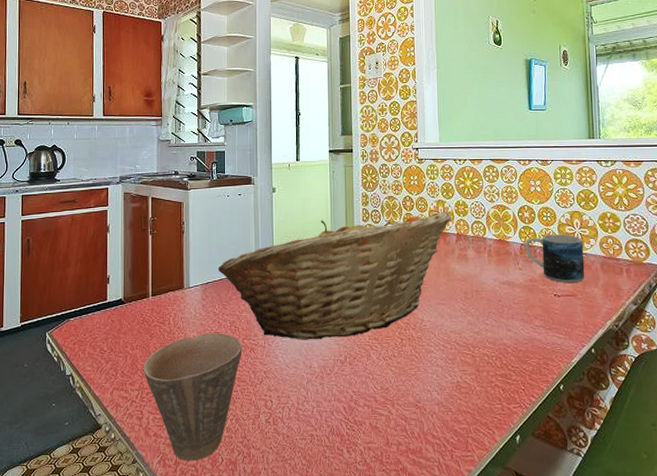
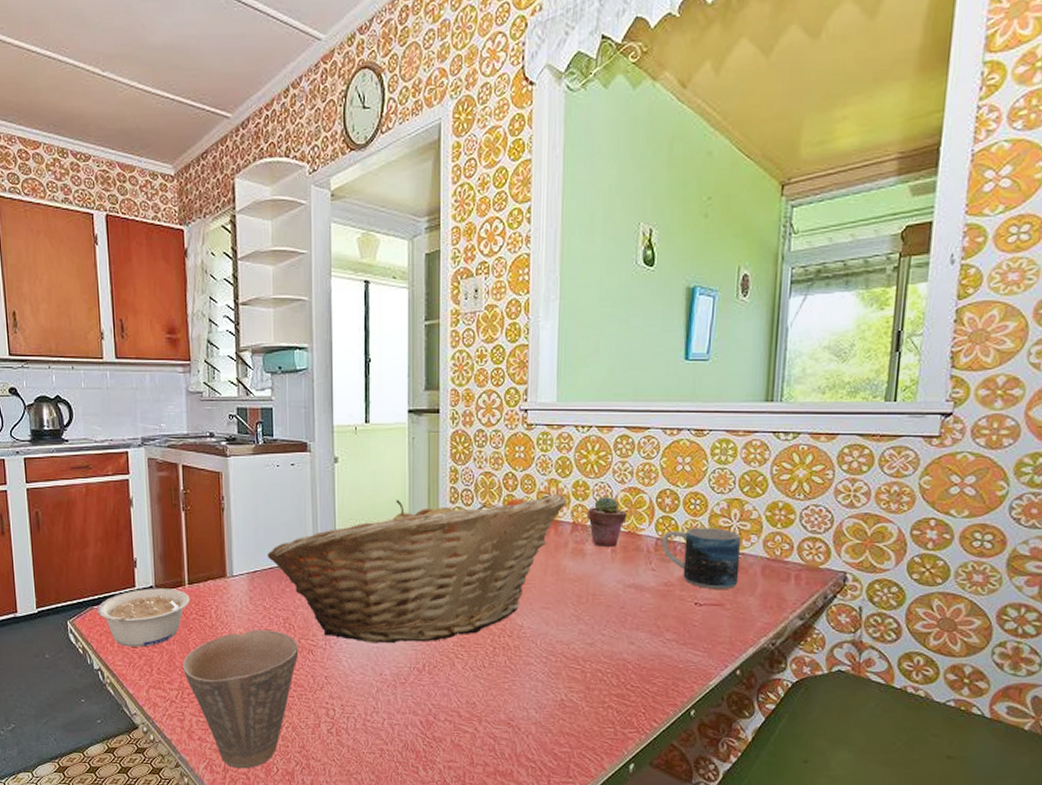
legume: none [72,300,153,353] -> present [97,588,190,647]
potted succulent: none [468,213,498,252] -> present [587,497,627,547]

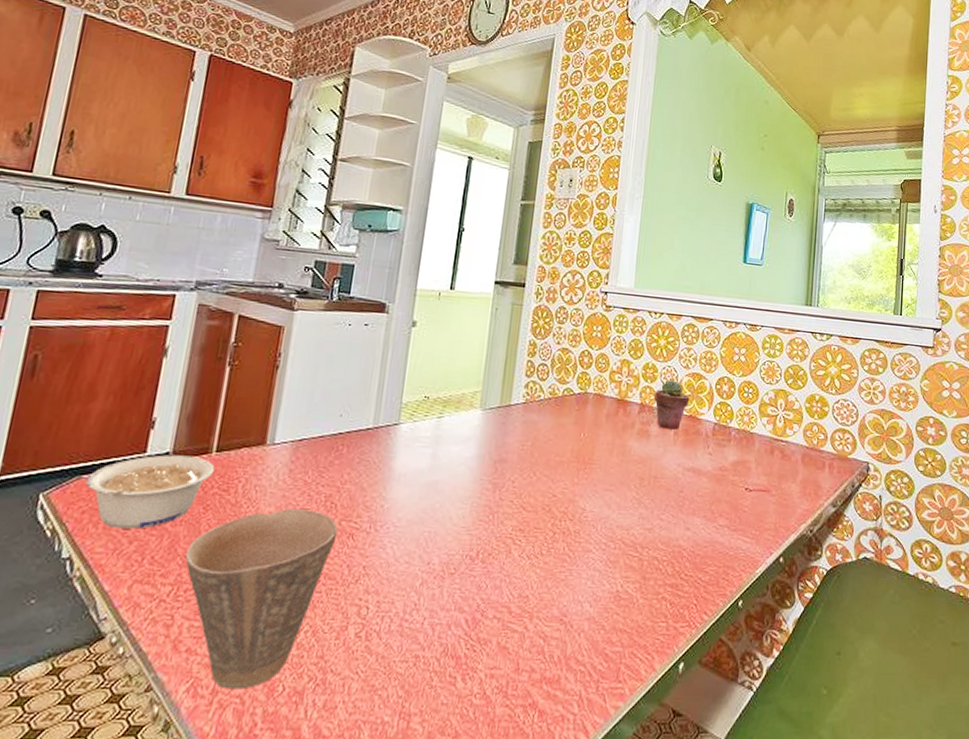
fruit basket: present [268,493,567,643] -> none [320,369,637,527]
mug: present [661,528,741,590] -> none [718,414,786,476]

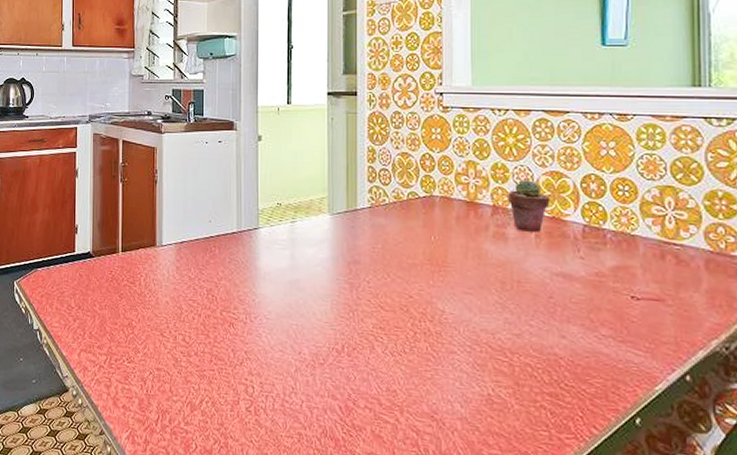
legume: present [85,454,215,529] -> none [40,253,123,311]
cup: present [185,509,338,690] -> none [112,299,221,443]

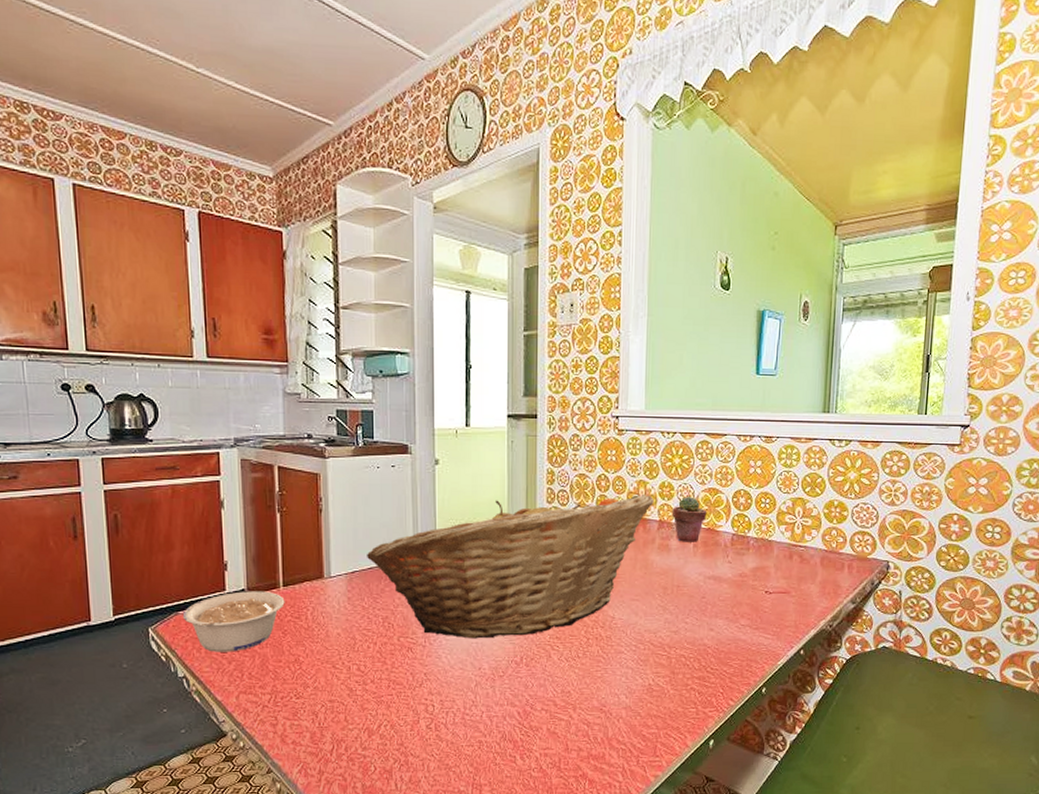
legume: none [40,253,123,311] -> present [182,591,285,652]
fruit basket: none [195,175,486,322] -> present [367,493,654,639]

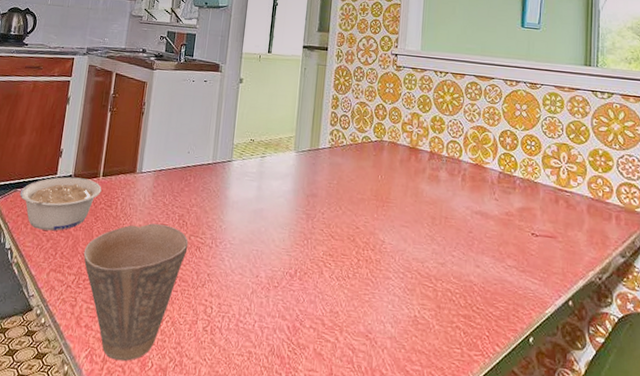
cup: none [276,630,398,770] -> present [83,223,189,362]
fruit basket: present [367,493,654,639] -> none [174,118,426,249]
potted succulent: present [672,497,707,542] -> none [442,132,475,176]

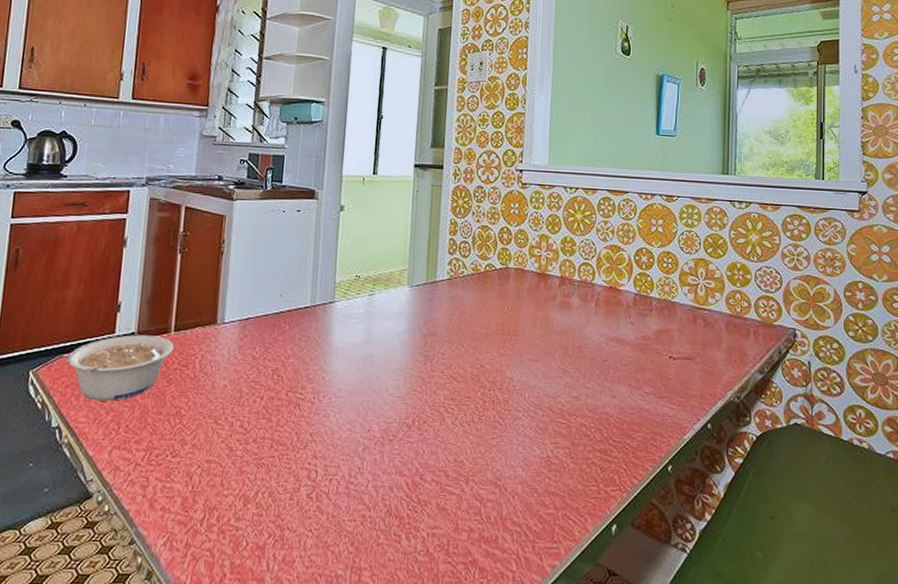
cup: present [83,223,189,362] -> none [154,382,286,544]

